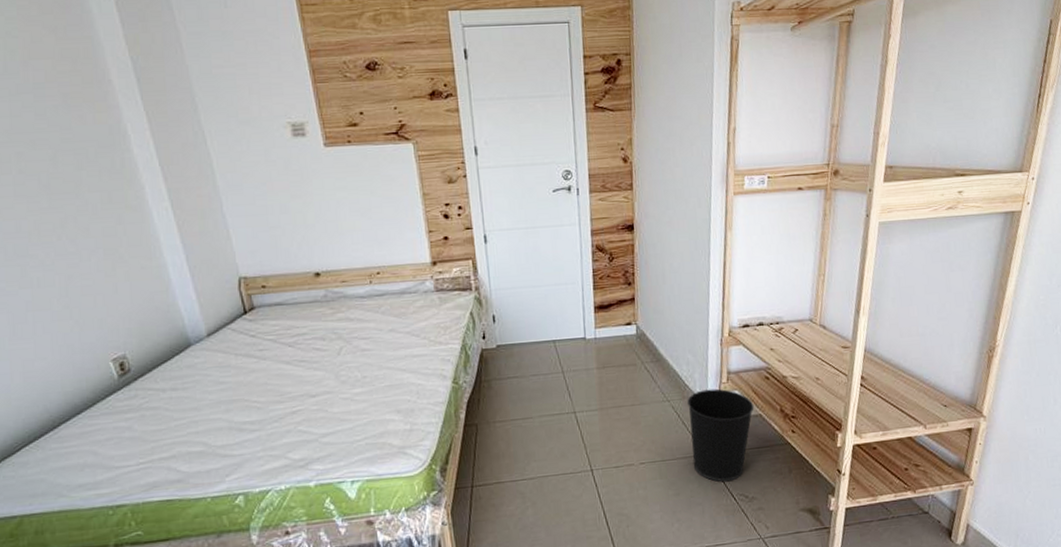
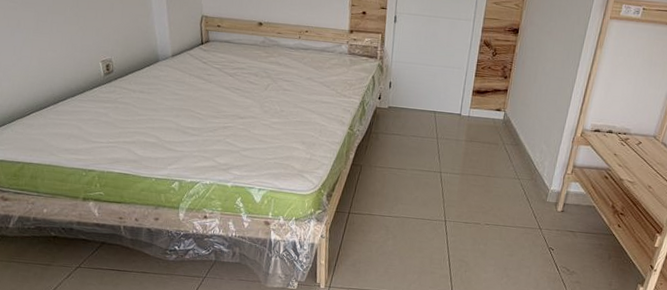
wastebasket: present [687,388,755,482] -> none [528,176,590,255]

